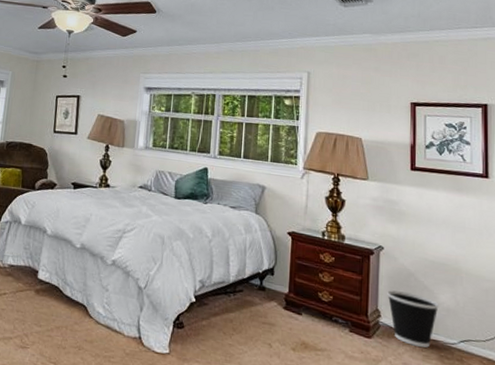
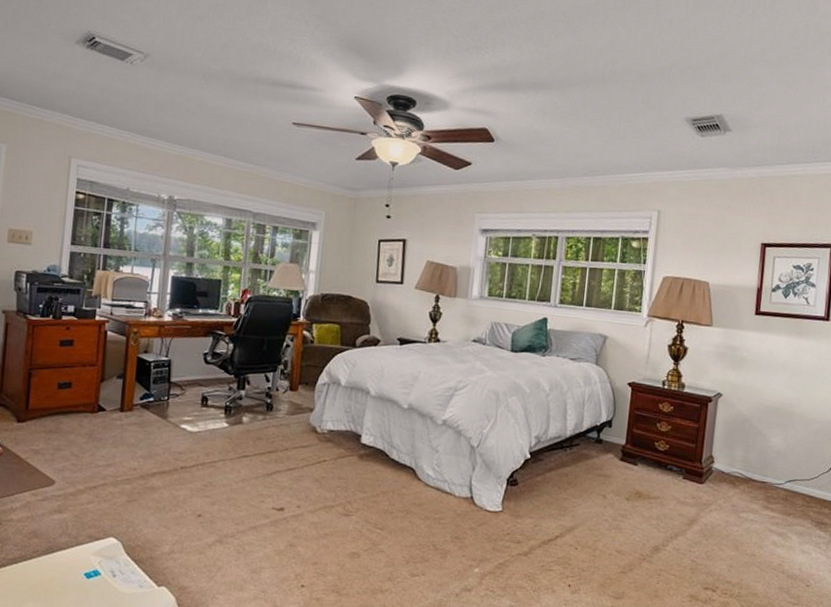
wastebasket: present [387,290,439,348] -> none [722,436,771,489]

